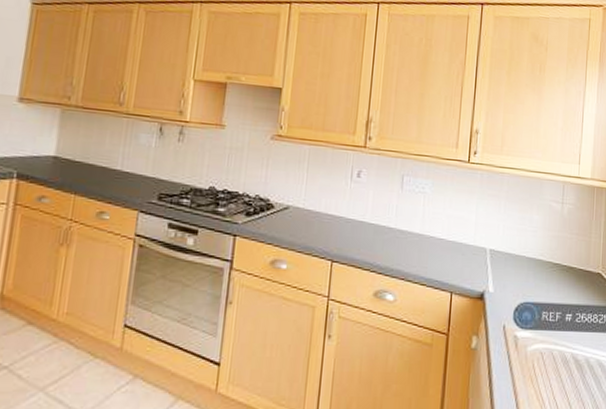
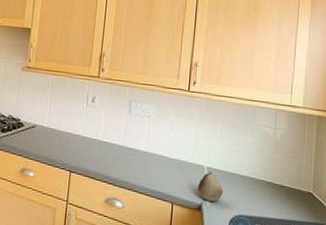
fruit: none [479,253,508,288] -> present [197,171,223,202]

